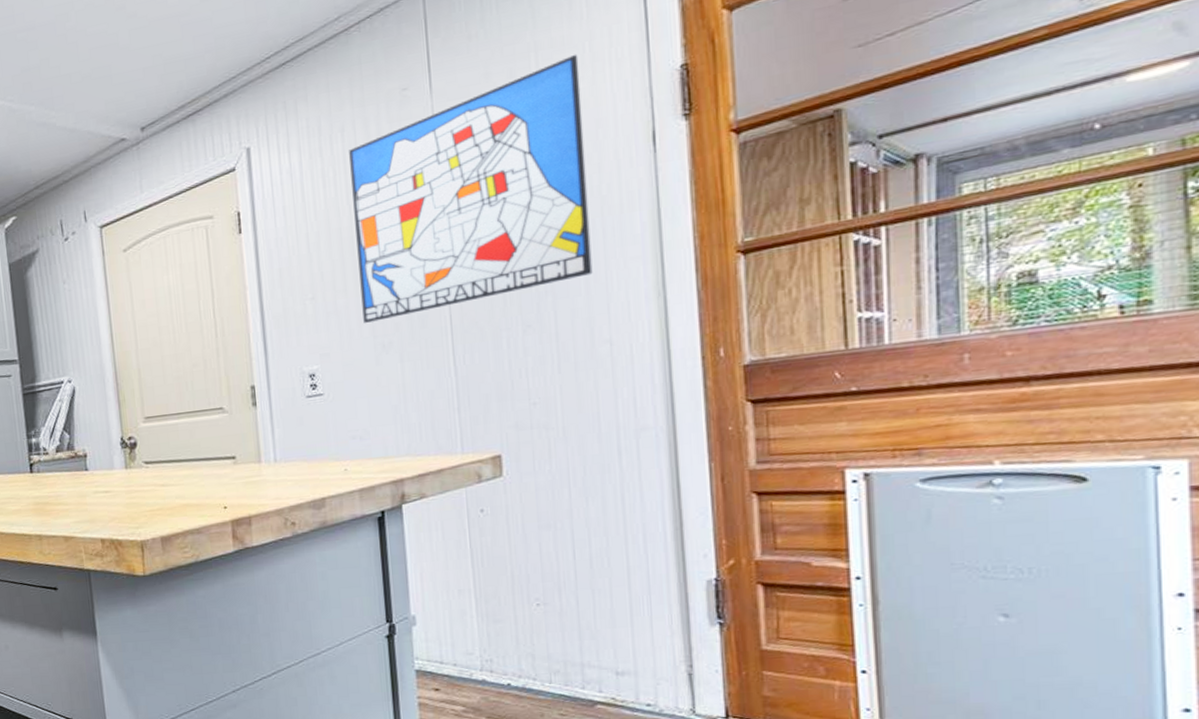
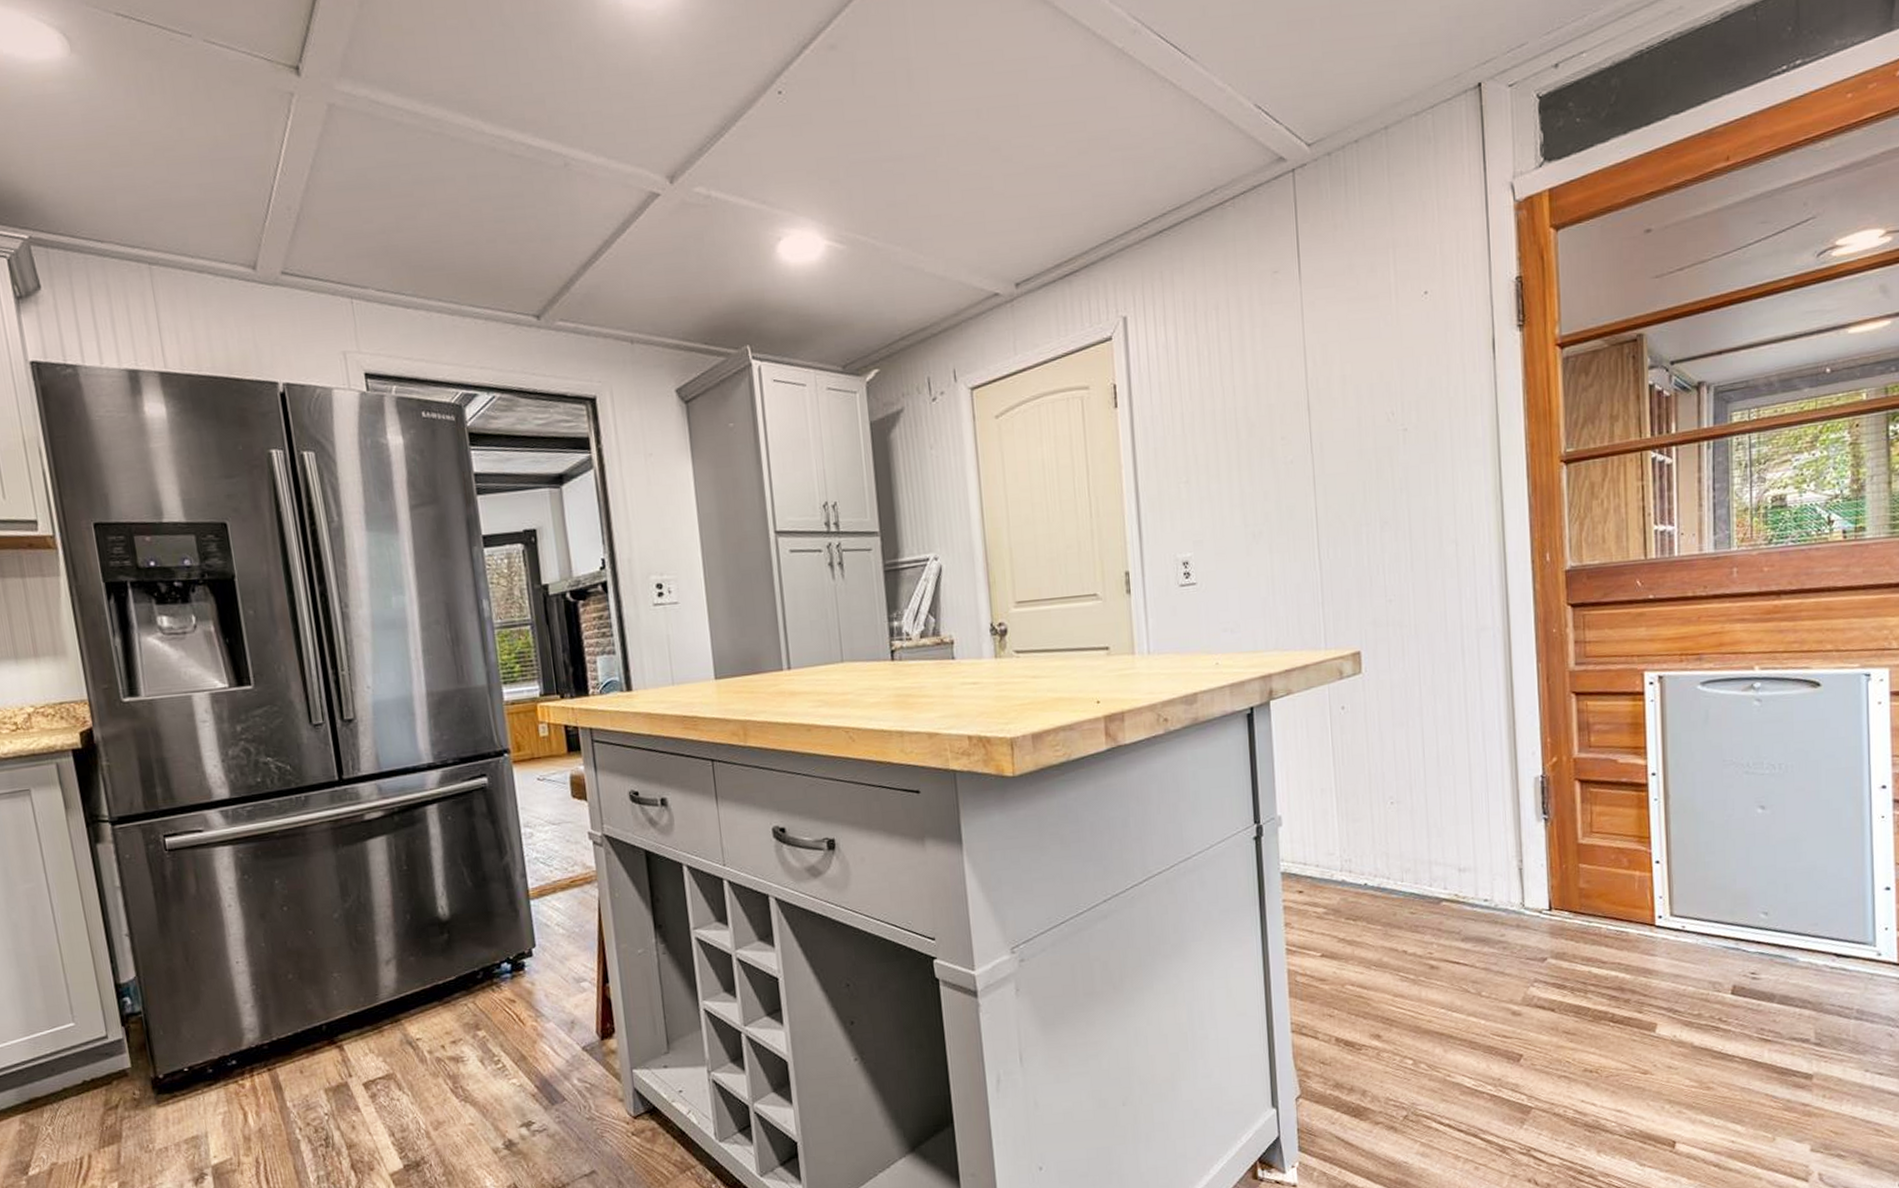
wall art: present [349,54,593,323] -> none [1223,255,1441,511]

